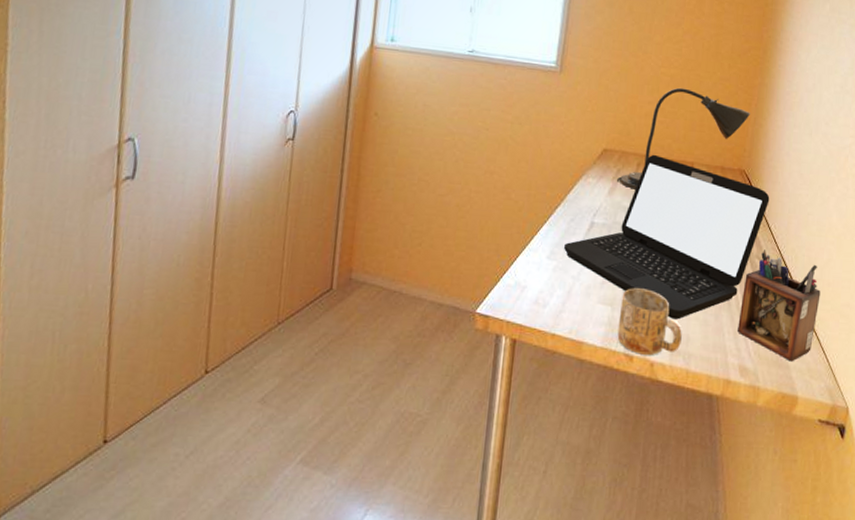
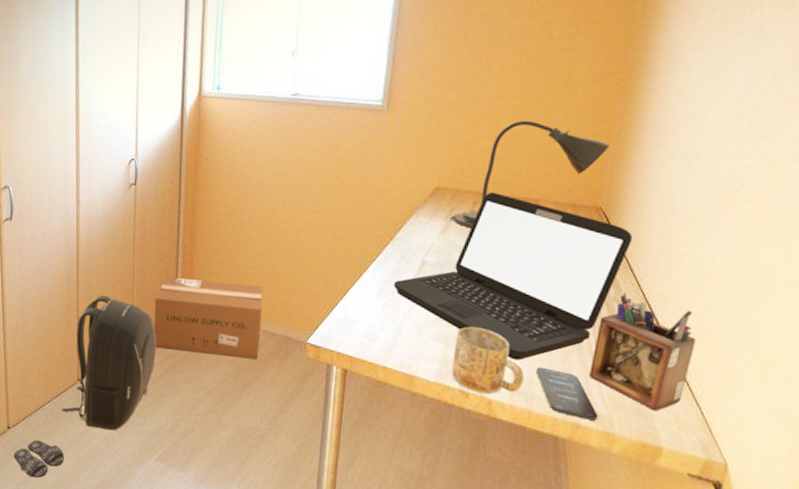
slippers: none [109,453,180,503] -> present [13,439,64,478]
backpack: none [181,268,308,433] -> present [62,295,157,431]
box: none [305,245,432,335] -> present [154,277,263,360]
smartphone: none [692,325,745,375] -> present [536,366,598,421]

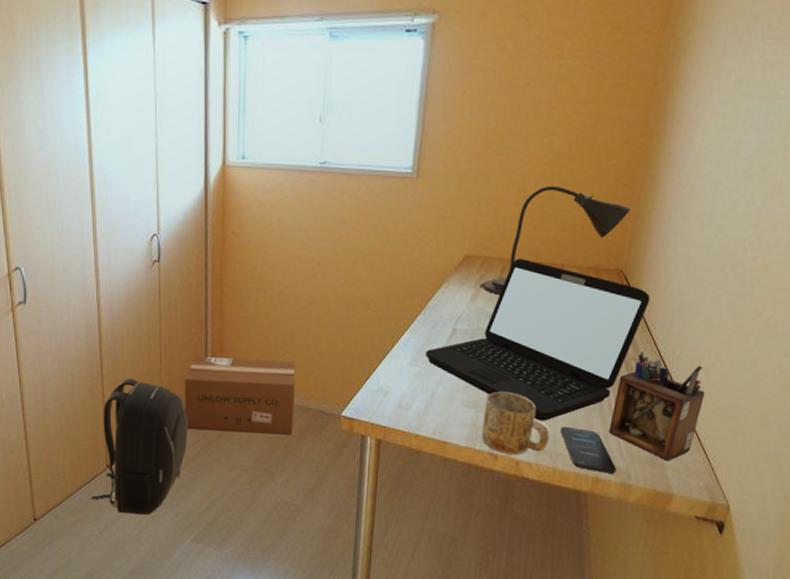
slippers: present [13,439,64,478] -> none [42,529,96,567]

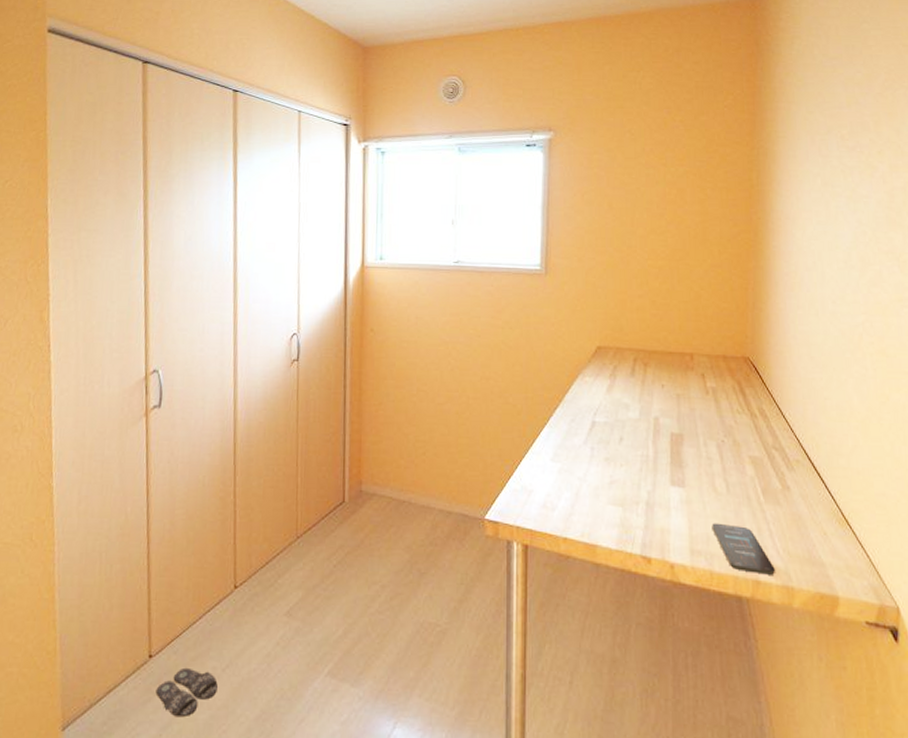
slippers: none [42,529,96,567] -> present [156,667,218,716]
backpack: present [91,379,189,515] -> none [215,485,324,646]
box: present [184,357,296,435] -> none [320,459,436,543]
laptop: present [426,258,651,421] -> none [567,348,780,518]
desk lamp: present [480,185,631,295] -> none [615,278,748,385]
mug: present [481,391,549,454] -> none [631,487,701,556]
desk organizer: present [609,351,705,461] -> none [761,439,851,559]

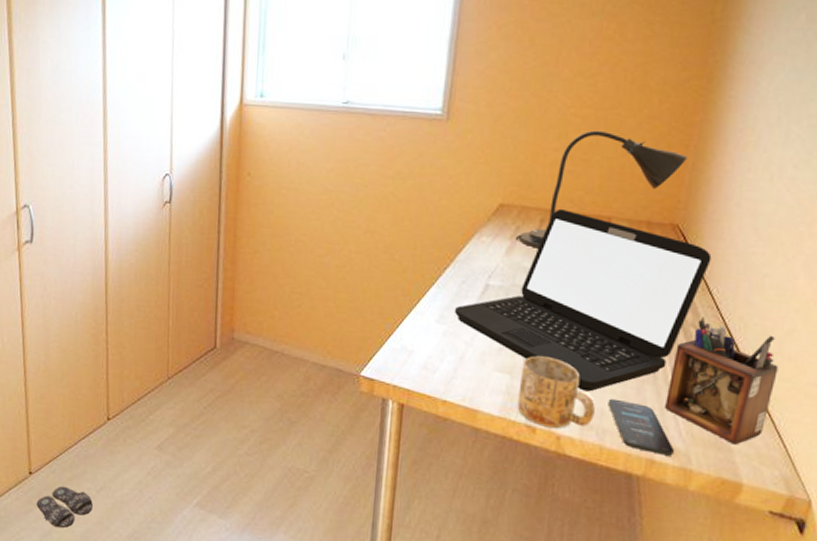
laptop: none [567,348,780,518] -> present [455,208,712,392]
desk lamp: none [615,278,748,385] -> present [516,130,687,249]
mug: none [631,487,701,556] -> present [517,356,595,428]
desk organizer: none [761,439,851,559] -> present [665,317,778,445]

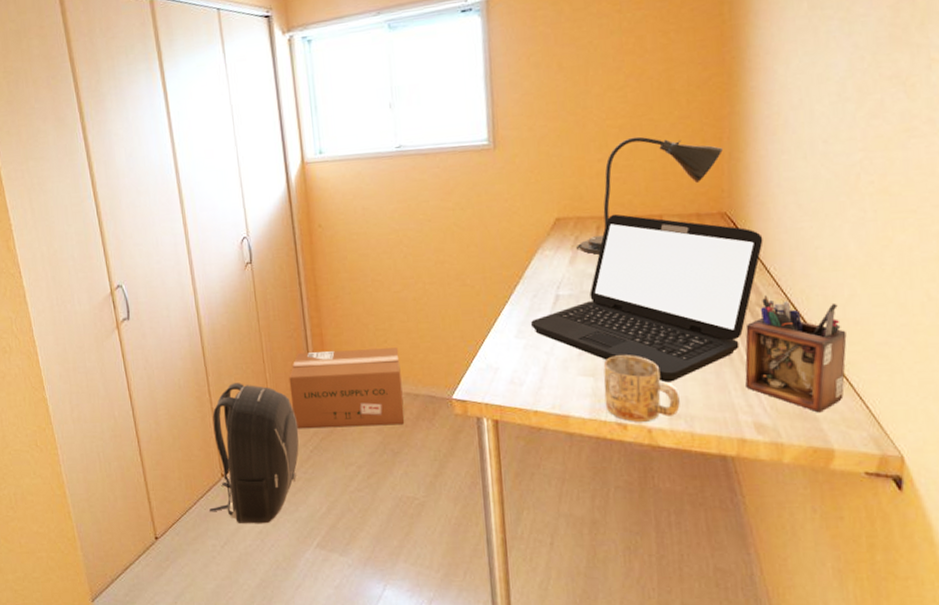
slippers: present [36,486,93,528] -> none [166,546,220,587]
backpack: none [90,325,195,475] -> present [209,383,299,524]
box: none [191,305,312,395] -> present [289,348,404,429]
smartphone: present [608,398,674,456] -> none [691,385,762,433]

